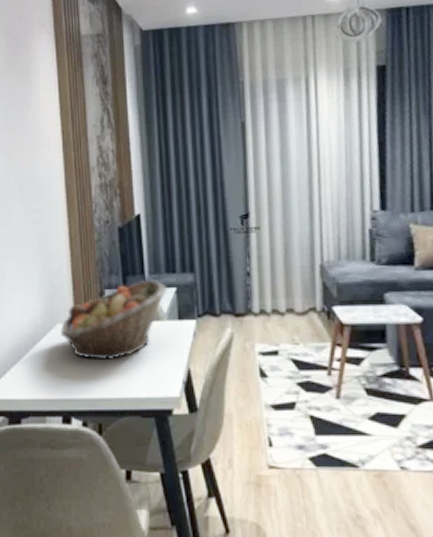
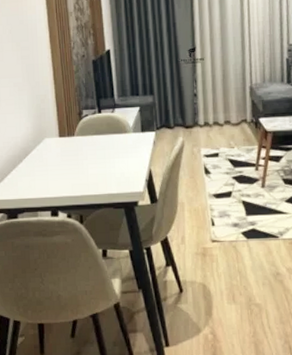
fruit basket: present [61,279,168,361] -> none [48,101,133,166]

